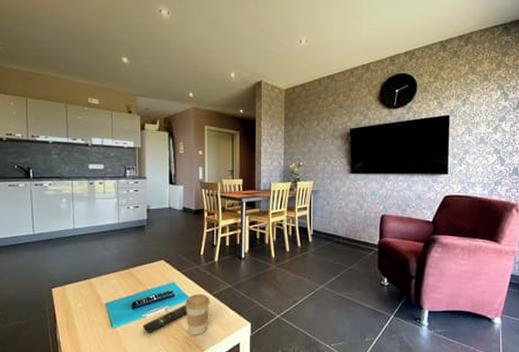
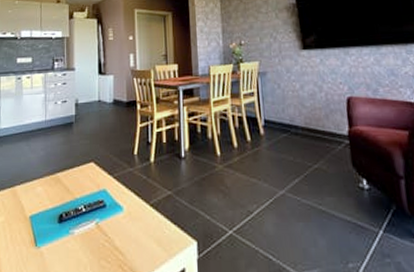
remote control: present [143,305,187,333] -> none [70,217,121,254]
coffee cup: present [185,293,210,335] -> none [118,202,147,258]

